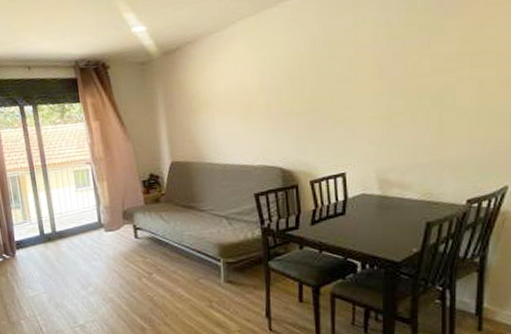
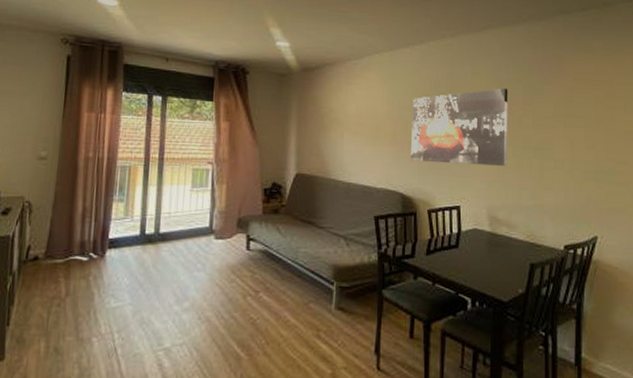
wall art: none [285,32,400,133] -> present [411,87,508,166]

